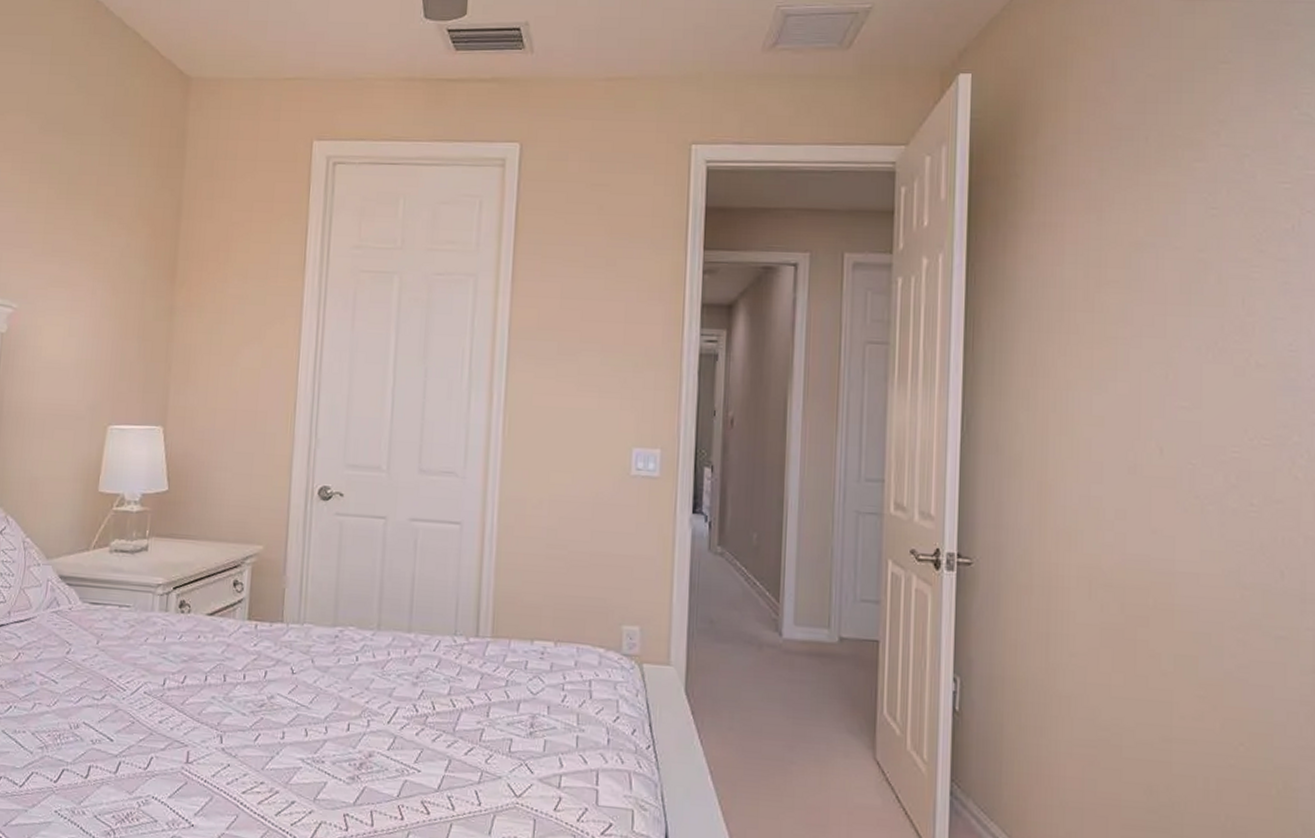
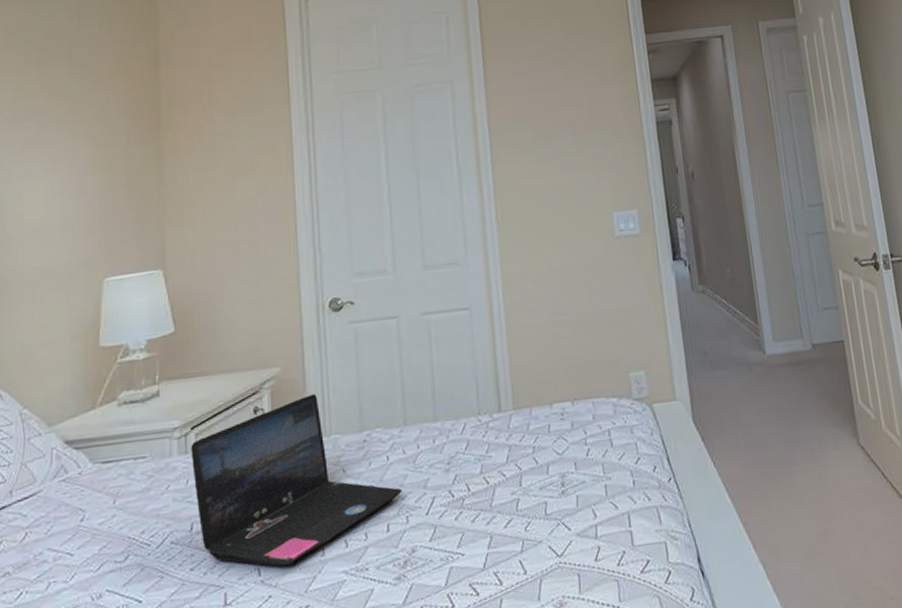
laptop: none [170,579,367,740] -> present [191,394,402,567]

